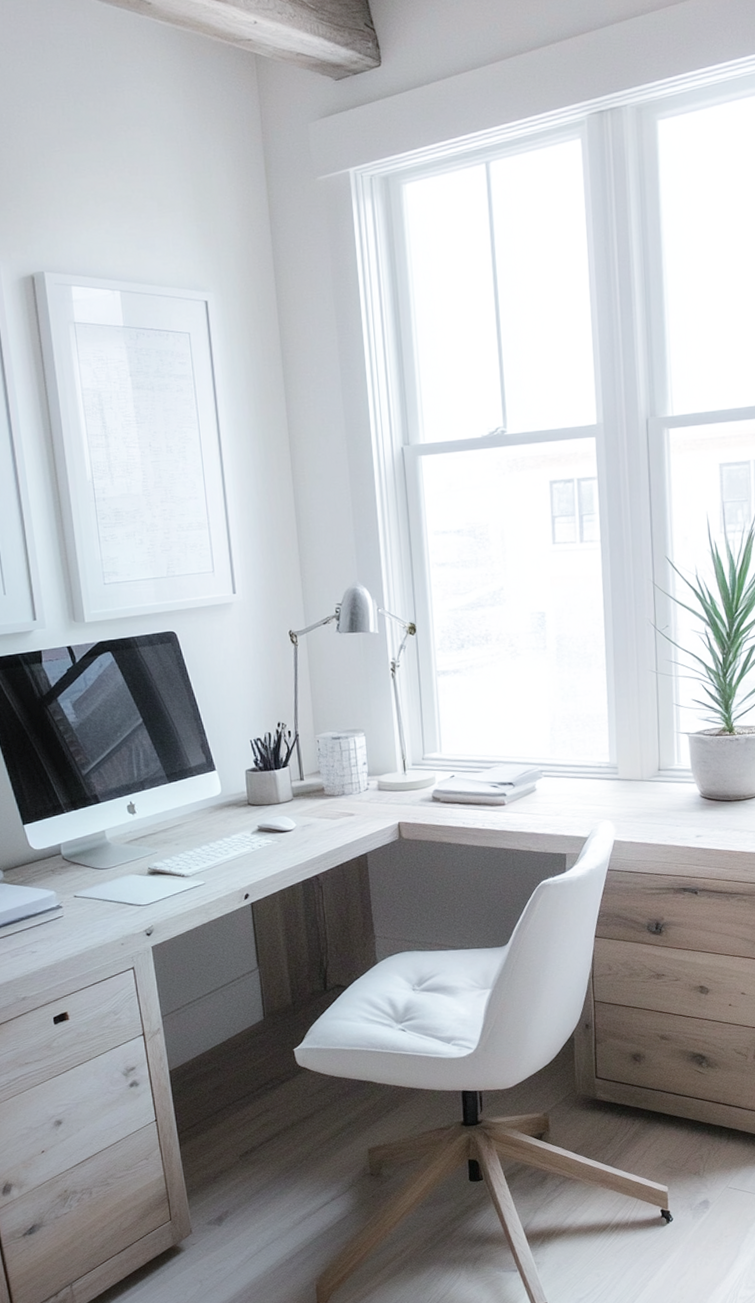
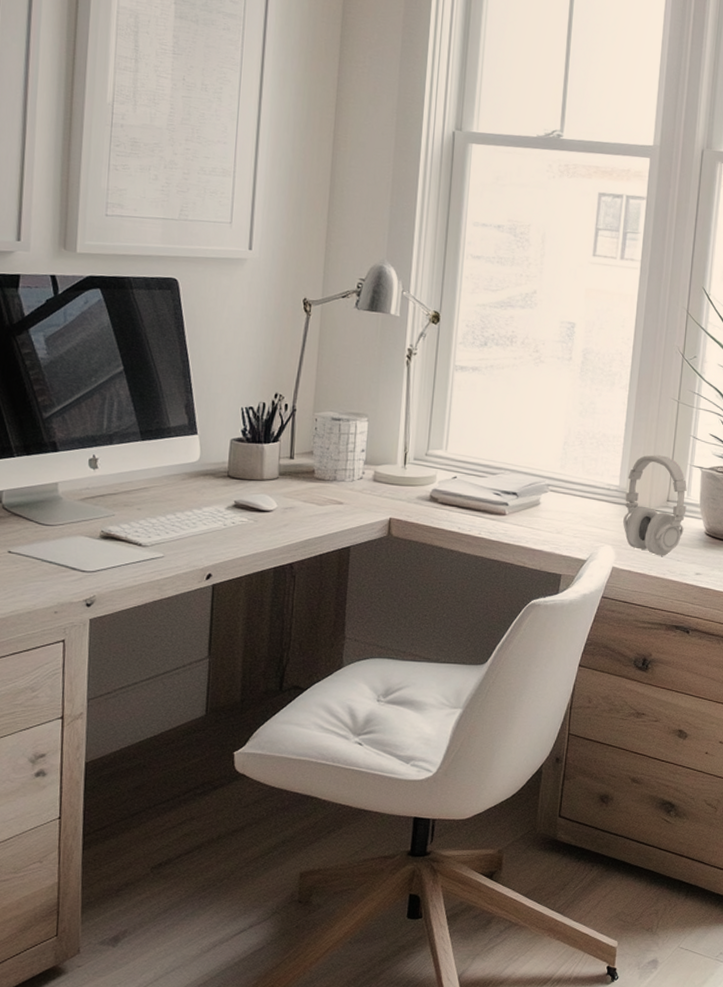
headphones: none [617,727,679,824] -> present [623,455,687,556]

